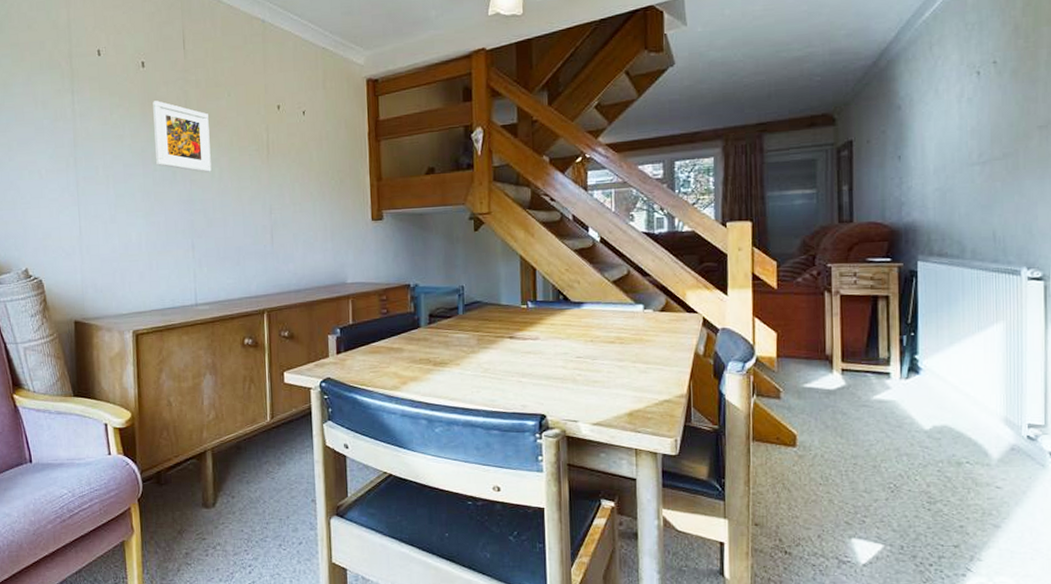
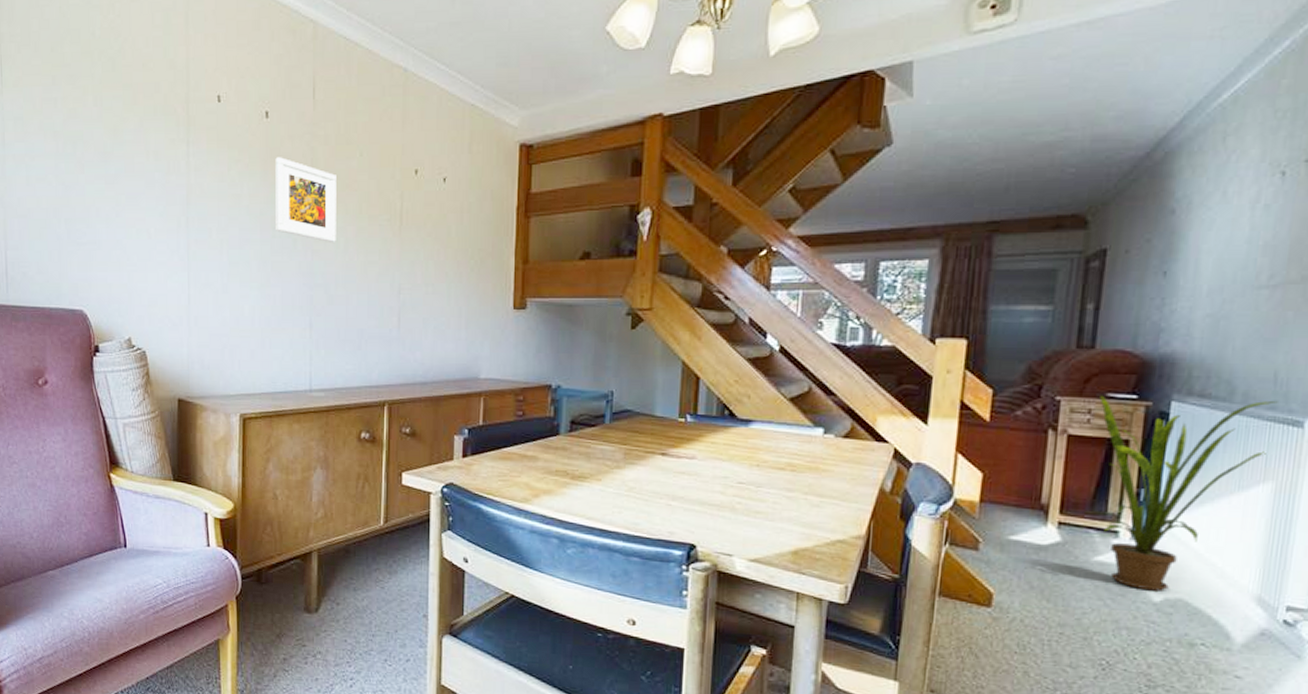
house plant: none [862,254,999,421] -> present [1099,395,1278,591]

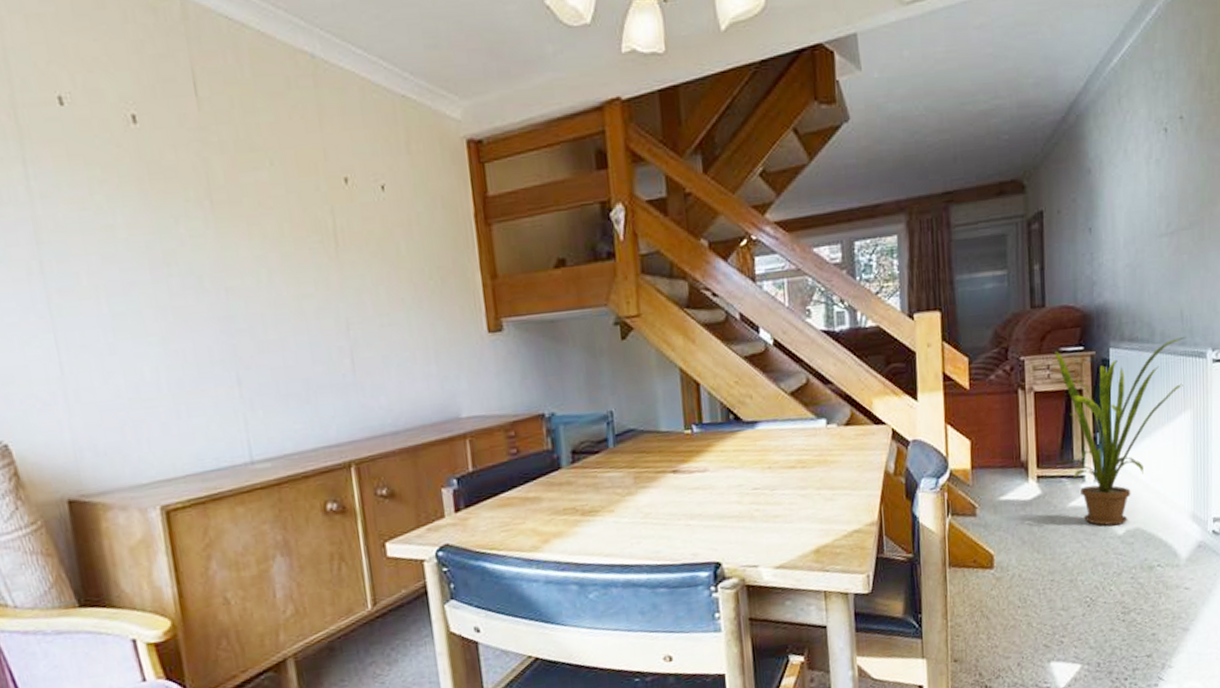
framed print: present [275,157,336,242] -> none [155,173,256,276]

